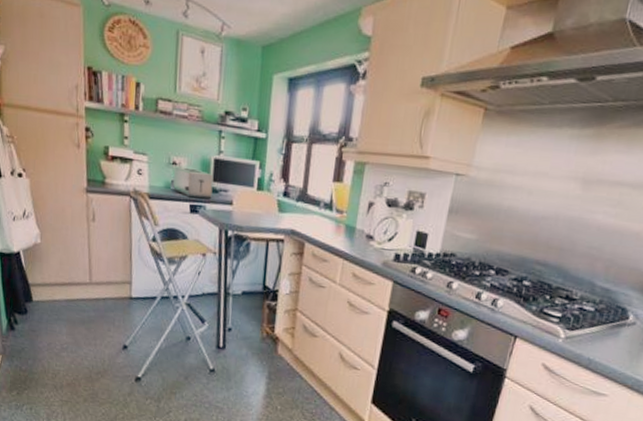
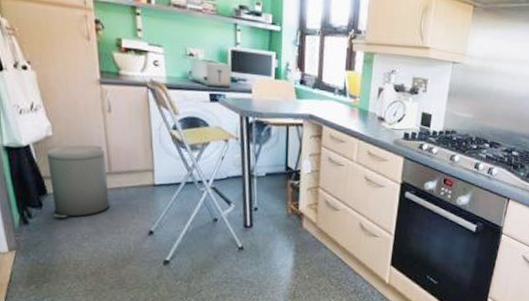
pedal bin: none [34,253,89,327] -> present [46,144,110,218]

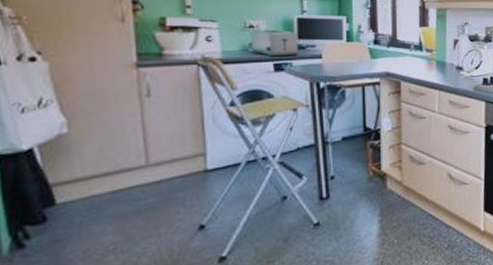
pedal bin: present [46,144,110,218] -> none [57,136,147,232]

